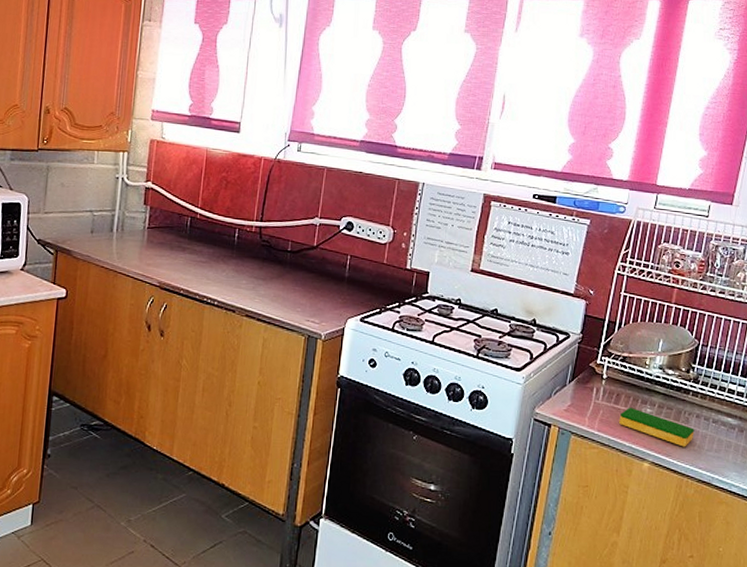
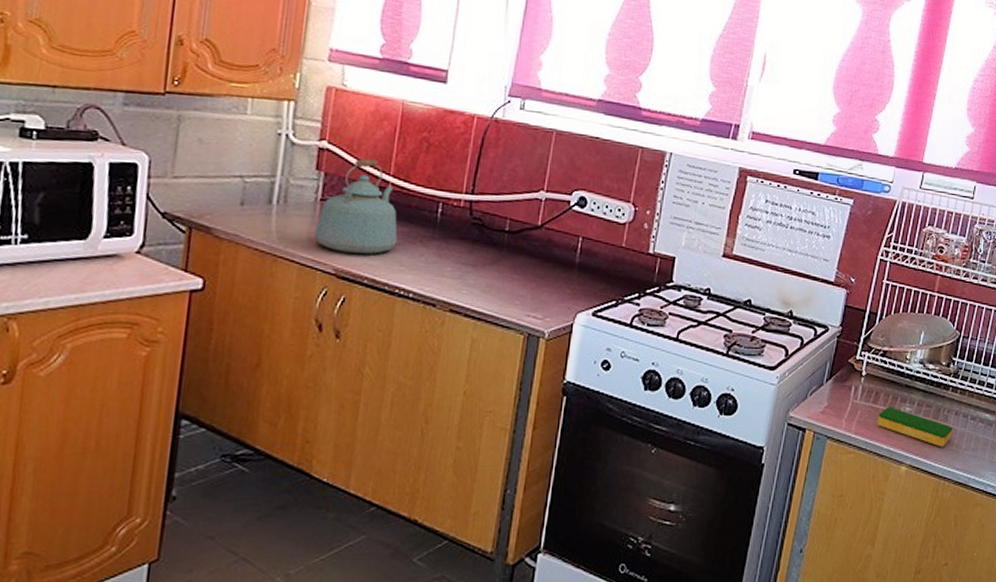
kettle: none [143,195,205,271] -> present [314,158,398,255]

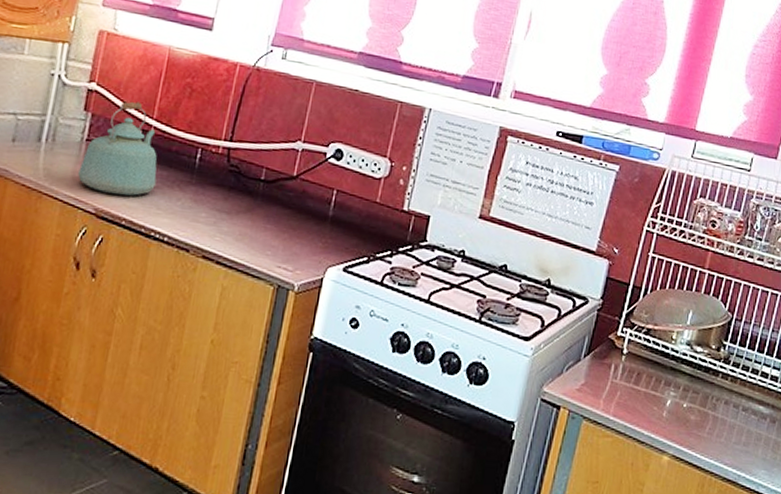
dish sponge: present [877,407,953,447] -> none [638,389,722,439]

